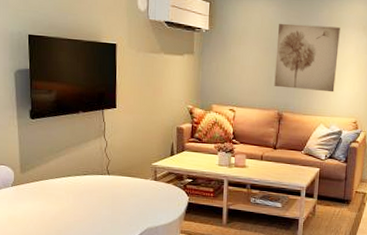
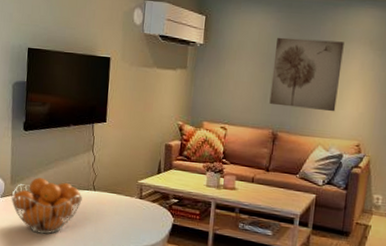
fruit basket: none [22,165,97,220] -> present [11,177,82,234]

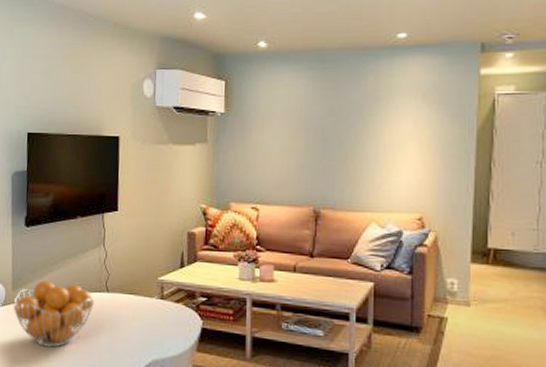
wall art: present [269,37,344,112] -> none [307,97,391,181]

